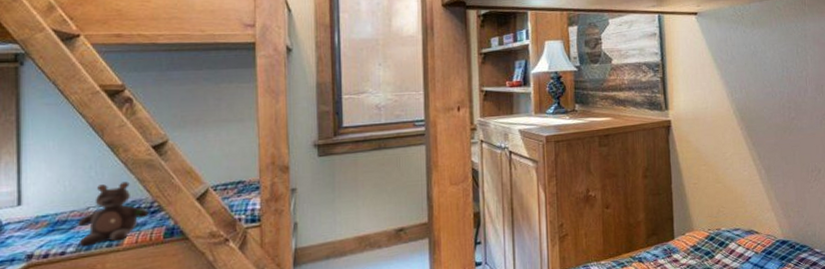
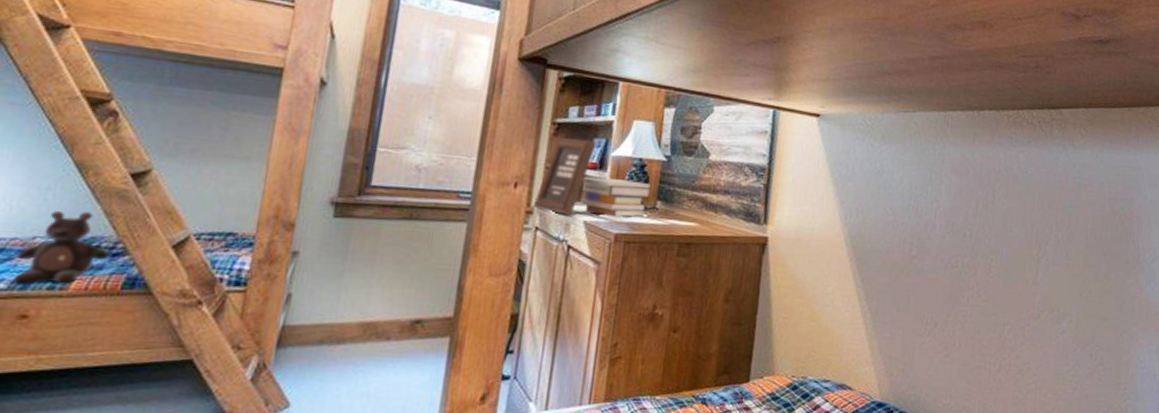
picture frame: none [475,63,518,127] -> present [532,138,597,215]
books: none [512,91,569,123] -> present [581,176,652,218]

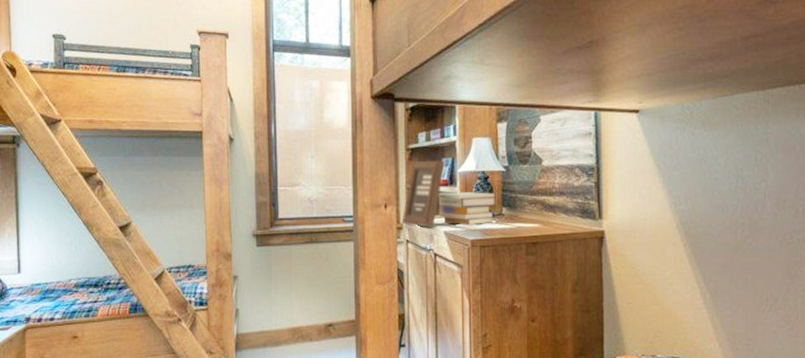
stuffed animal: present [12,211,110,286] -> none [63,258,117,315]

